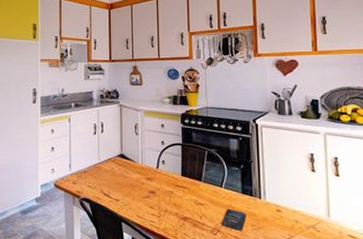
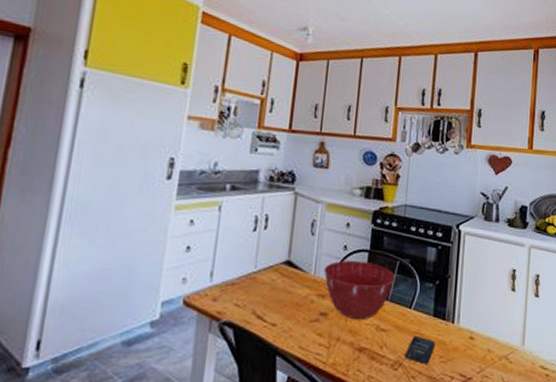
mixing bowl: none [148,152,206,196] -> present [323,260,396,319]

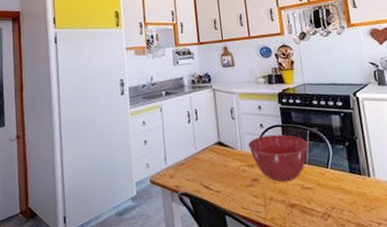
smartphone: present [405,335,436,364] -> none [331,190,357,214]

